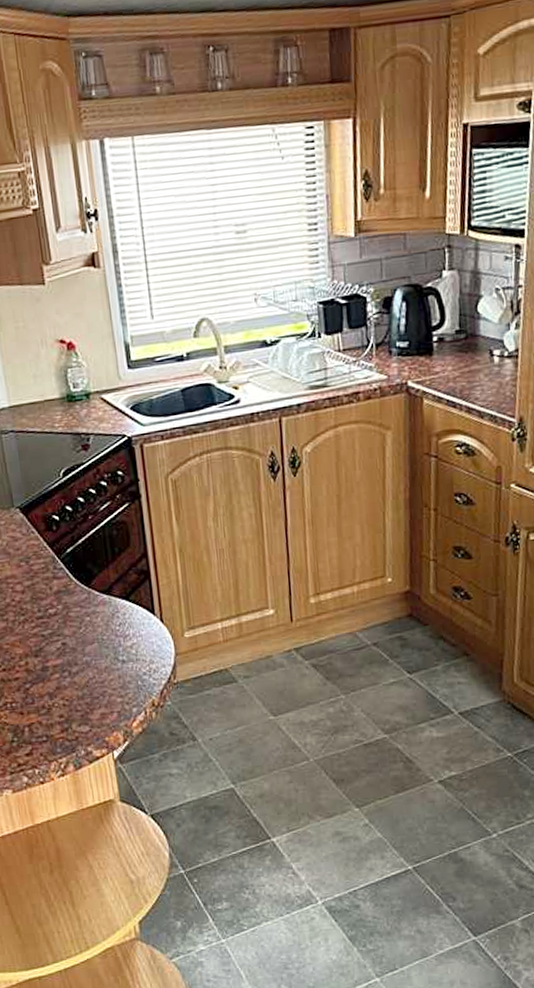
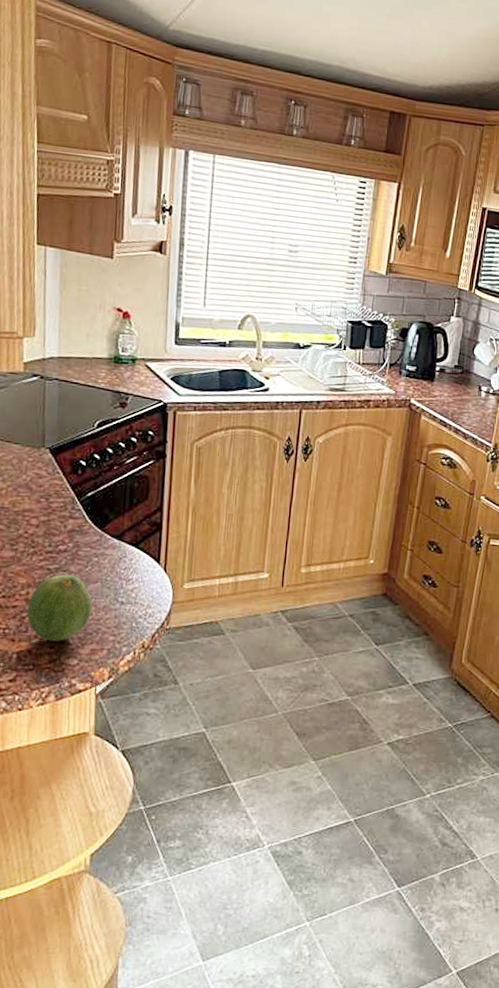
fruit: none [29,638,94,710] -> present [27,574,92,641]

